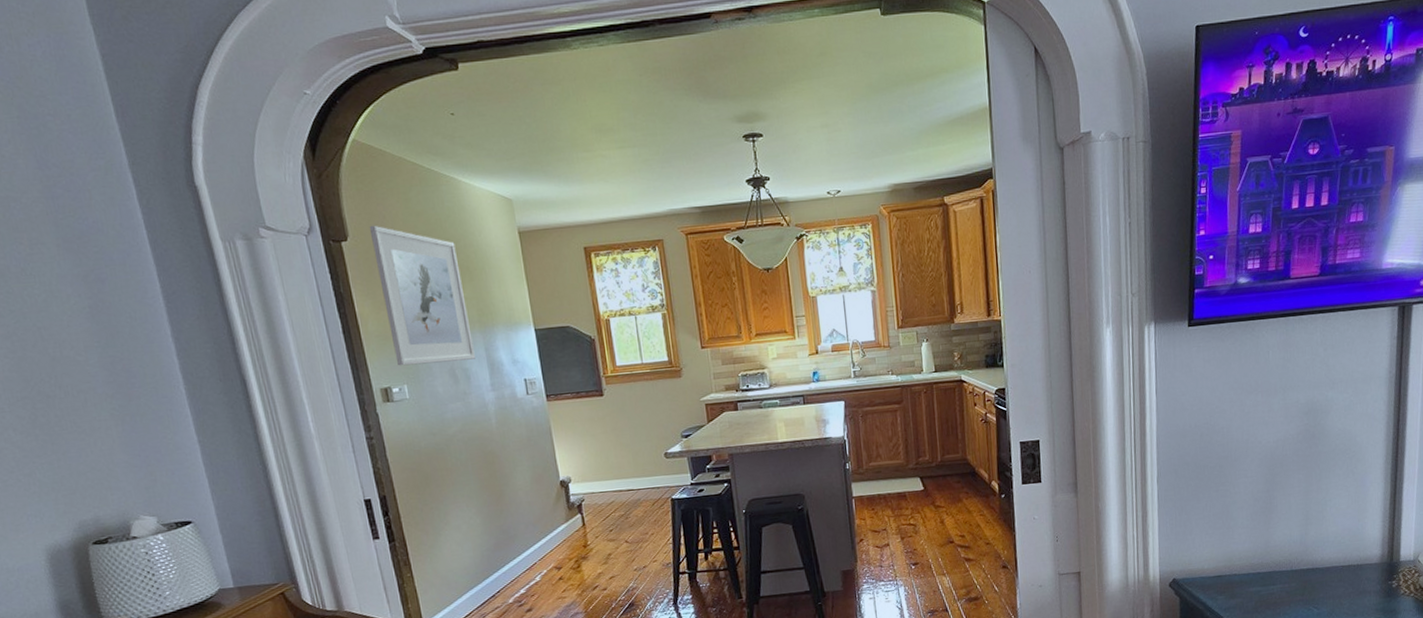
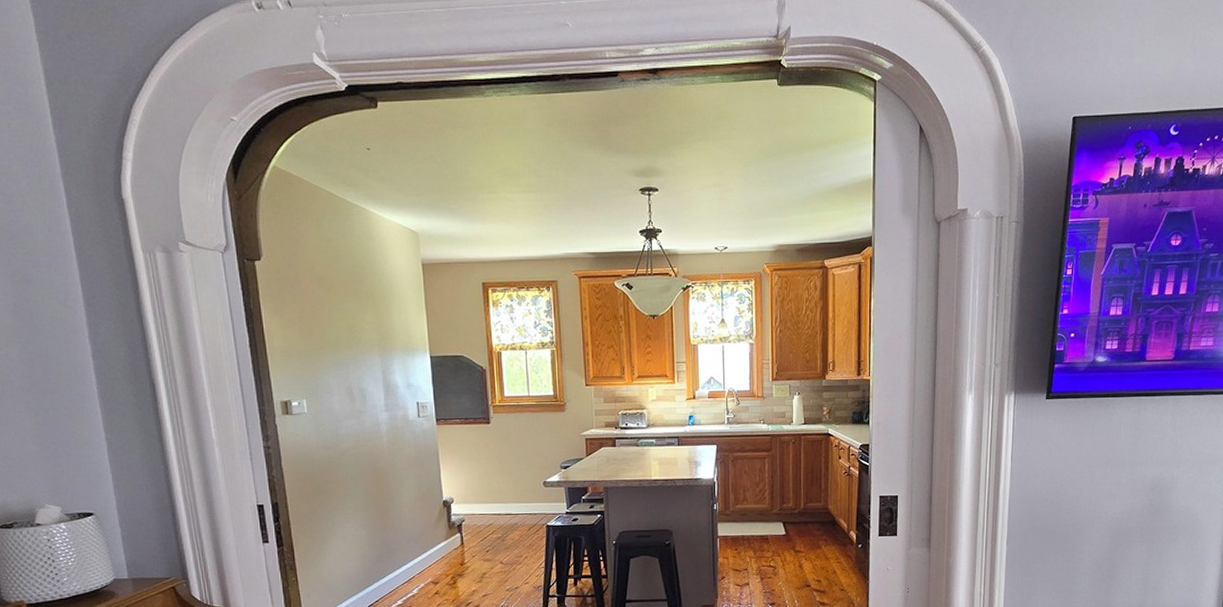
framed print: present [369,225,475,366] -> none [282,247,372,382]

